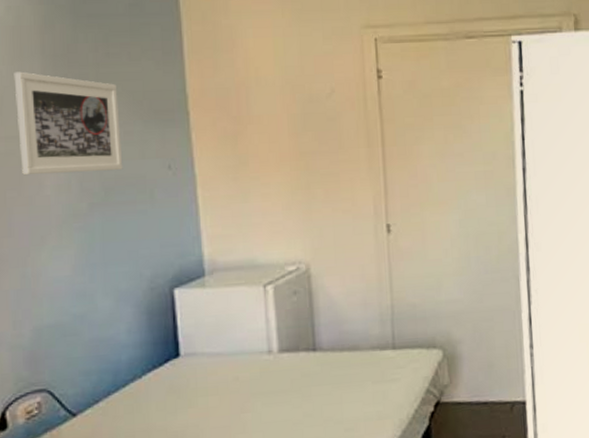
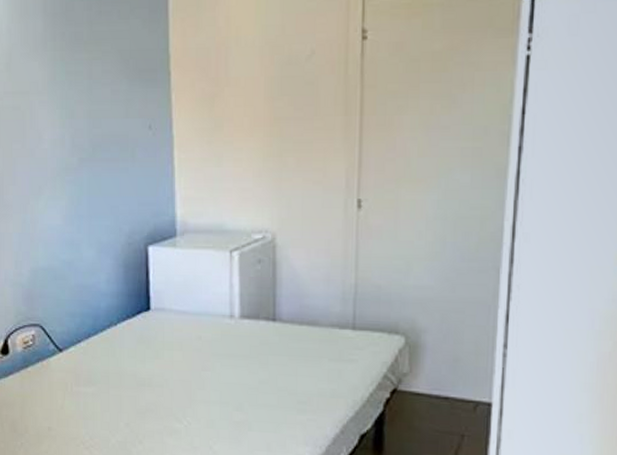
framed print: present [13,71,123,175] -> none [20,29,109,128]

